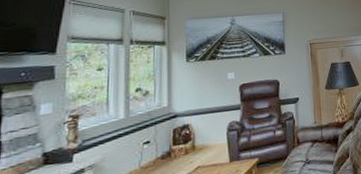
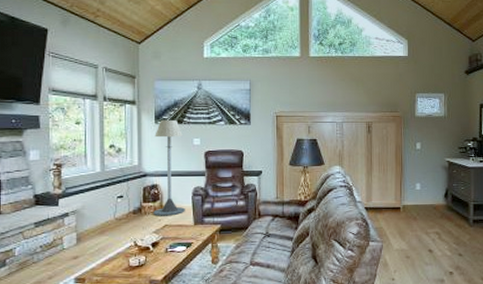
floor lamp: none [184,56,220,159] -> present [153,119,185,216]

